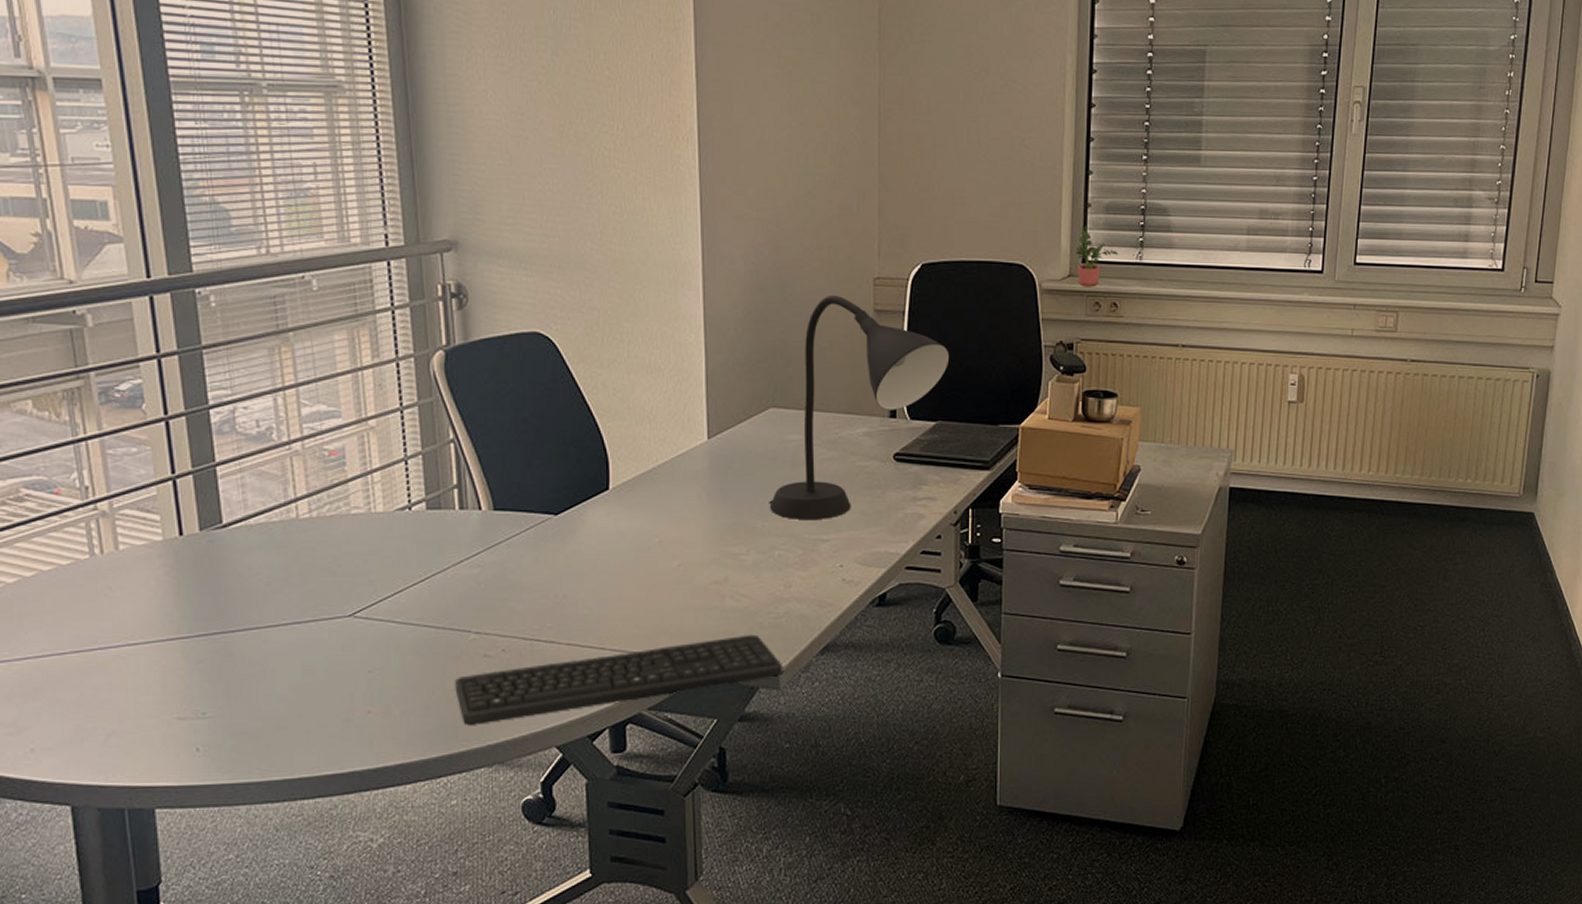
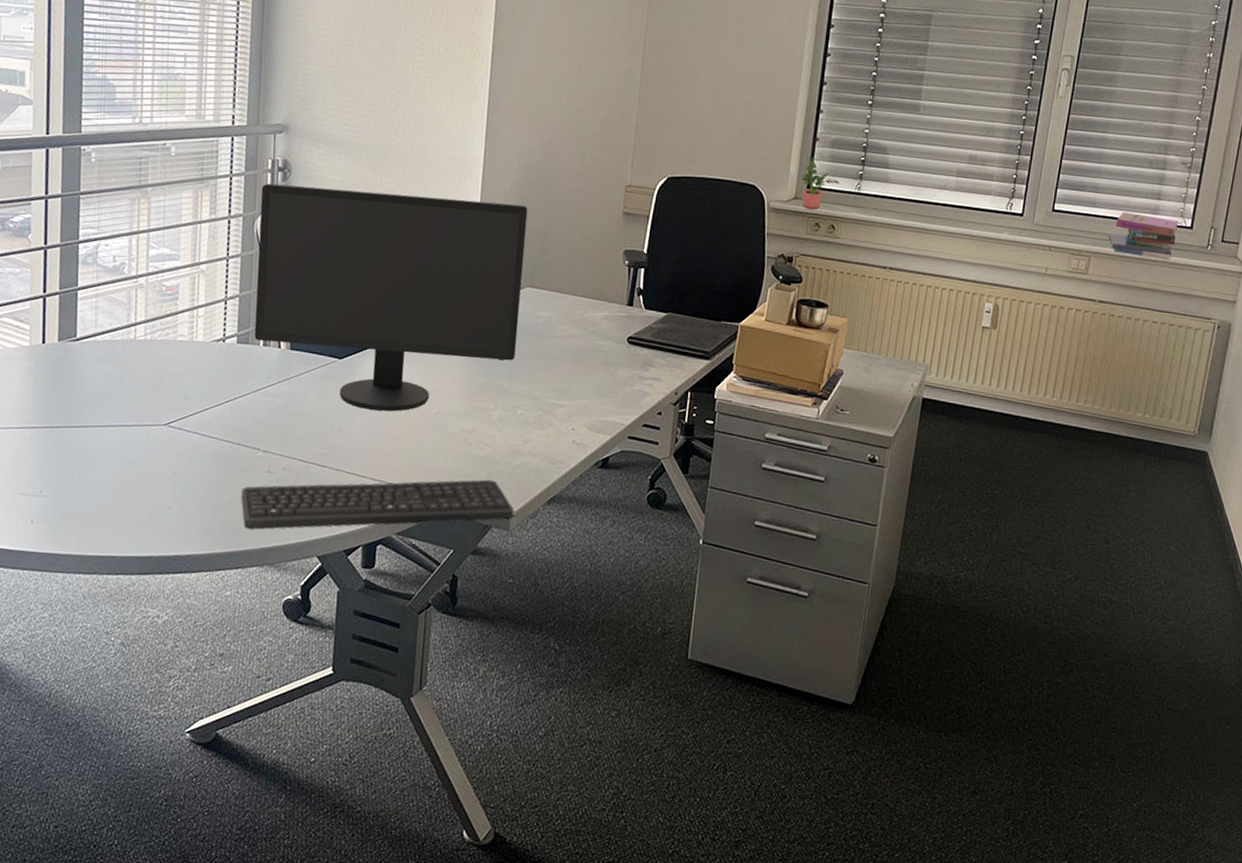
computer monitor: none [433,311,765,570] -> present [254,183,528,412]
desk lamp: present [769,294,950,519] -> none [517,196,685,387]
books: none [1415,259,1489,308] -> present [1107,212,1179,261]

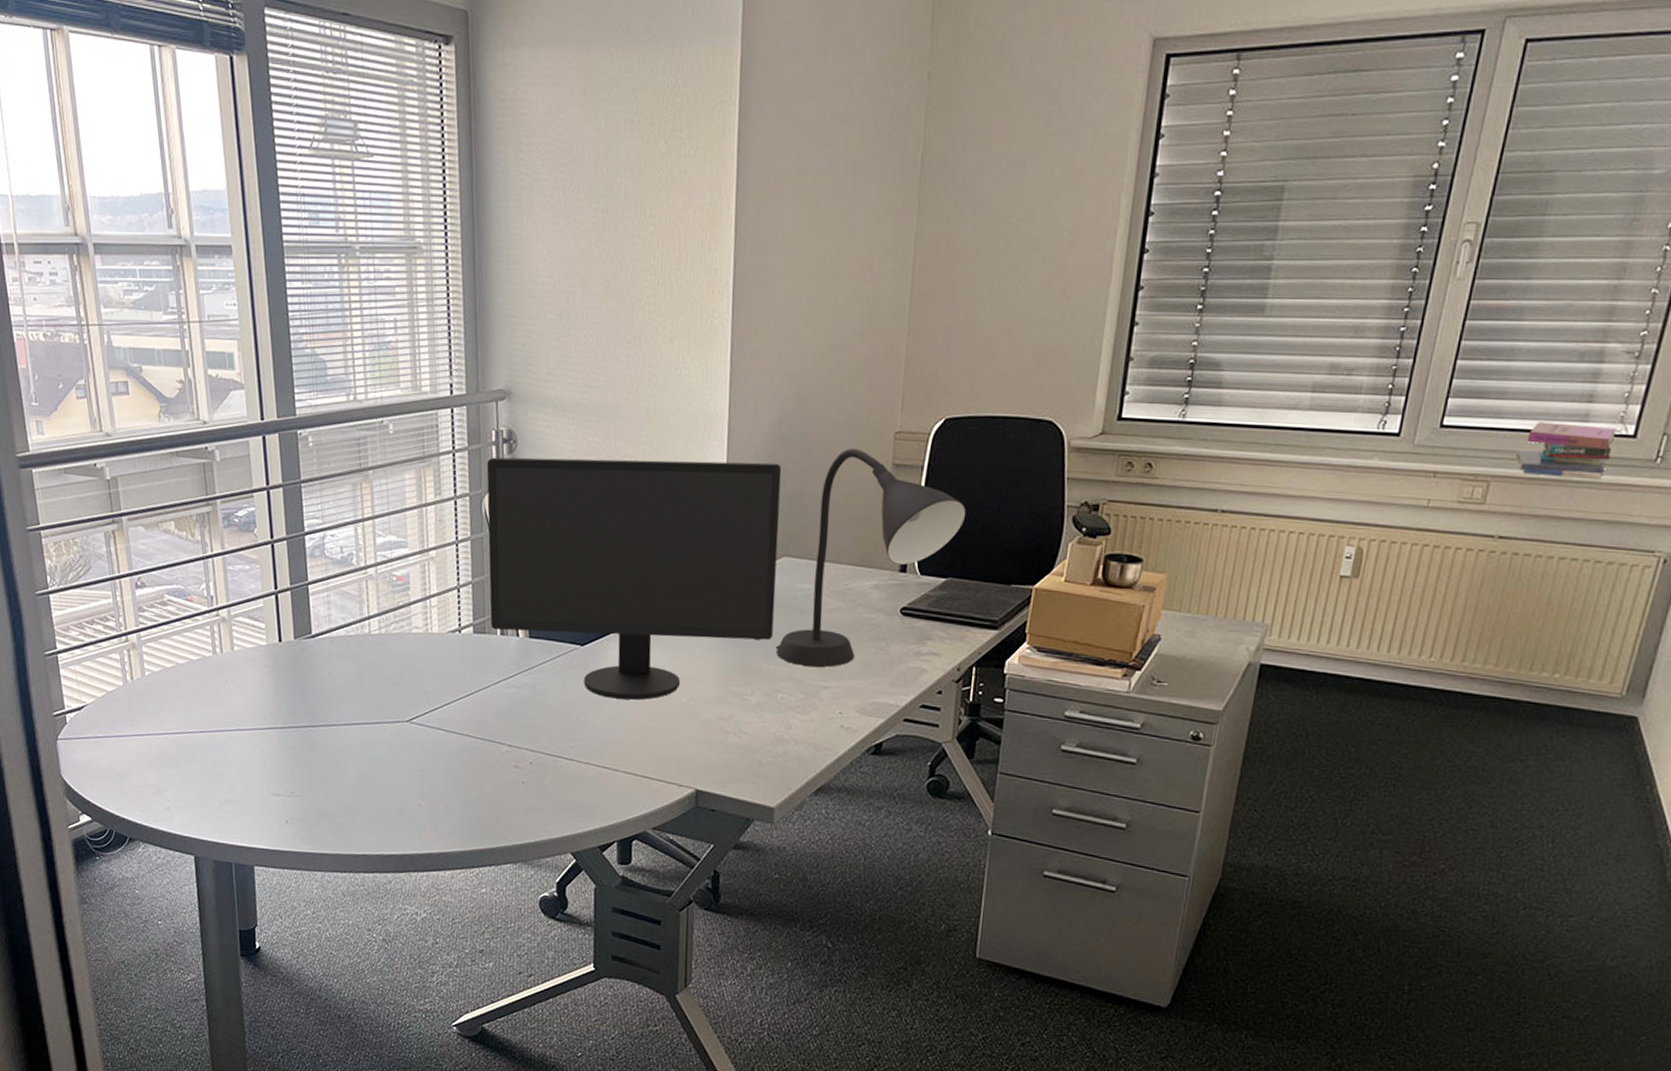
computer keyboard: present [241,479,515,529] -> none [489,770,778,826]
desk lamp: none [517,196,685,387] -> present [776,447,967,667]
potted plant: present [802,156,839,210] -> none [1111,380,1158,446]

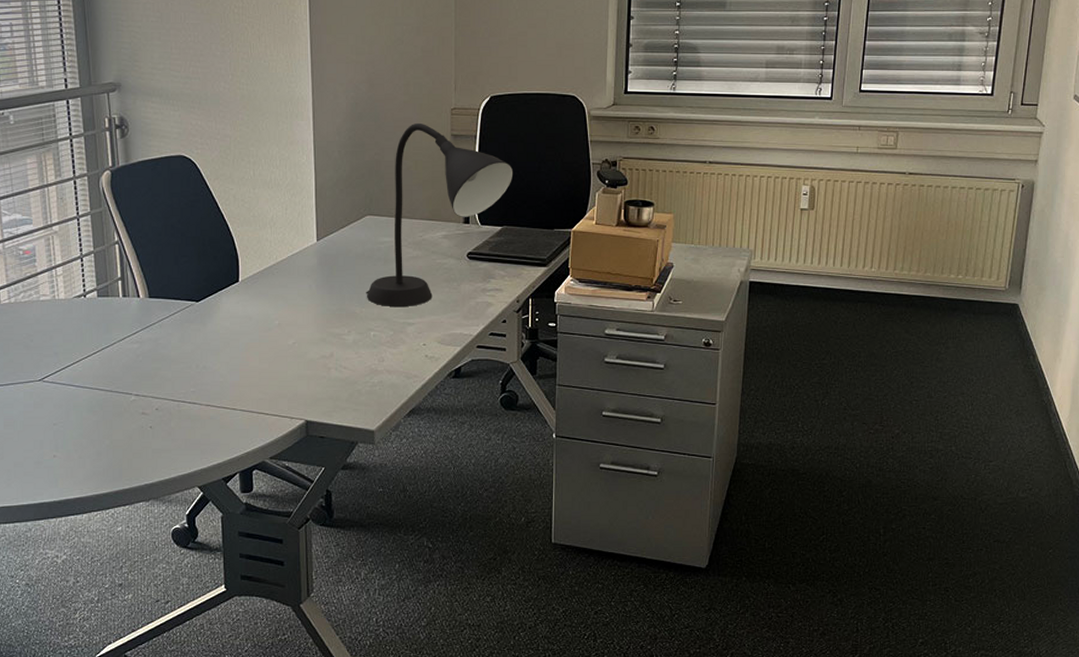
computer monitor: present [486,457,782,700] -> none [102,137,362,346]
books: present [1515,422,1617,481] -> none [913,86,980,128]

